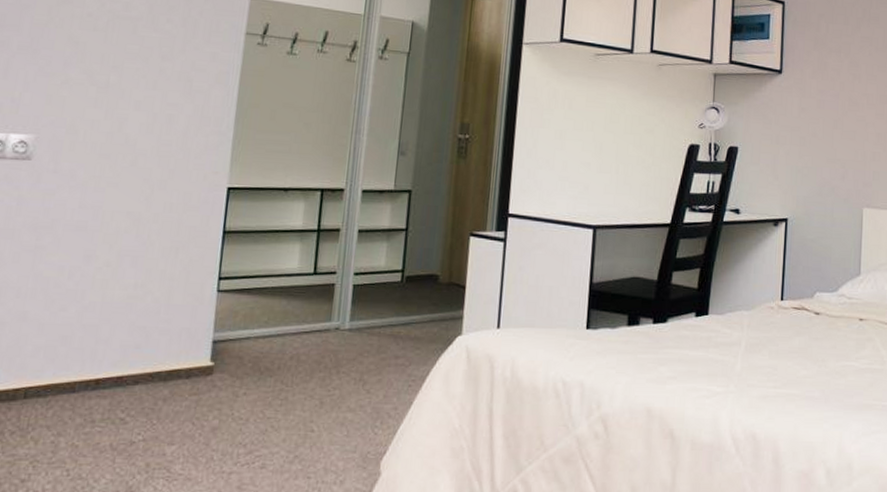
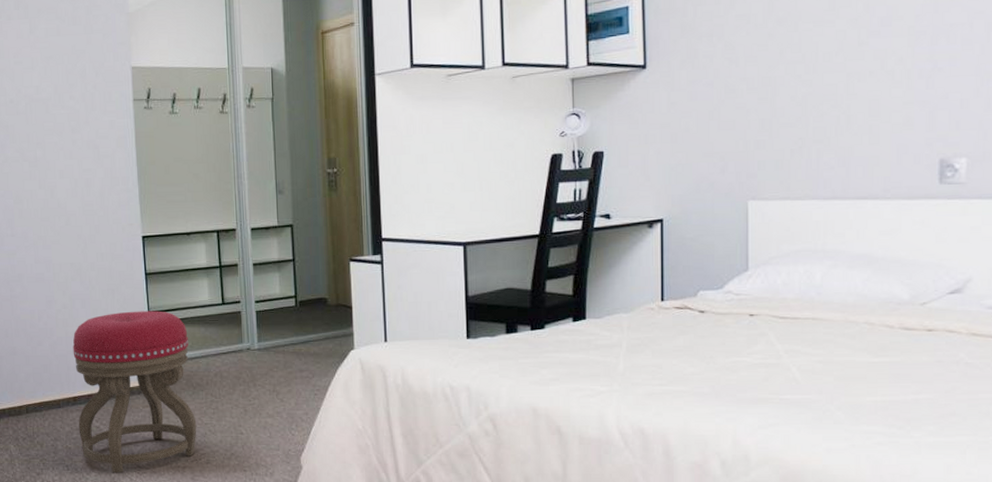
stool: none [93,275,265,480] -> present [73,311,197,473]

